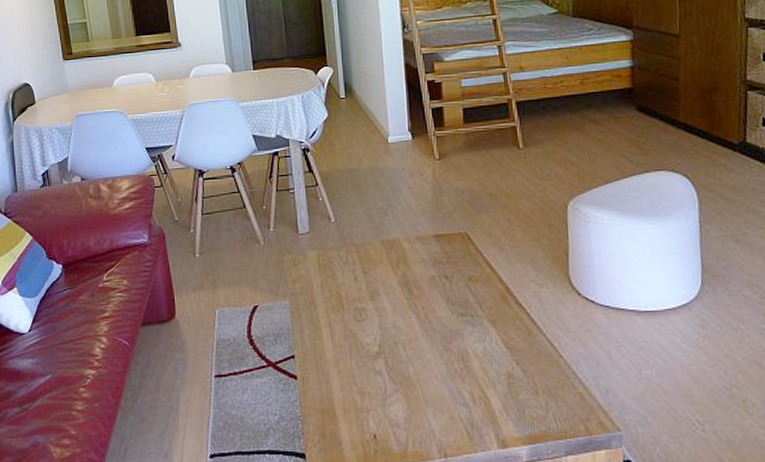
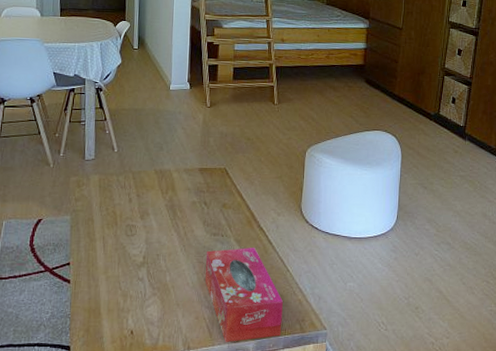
tissue box: none [454,329,562,448] -> present [204,248,283,342]

